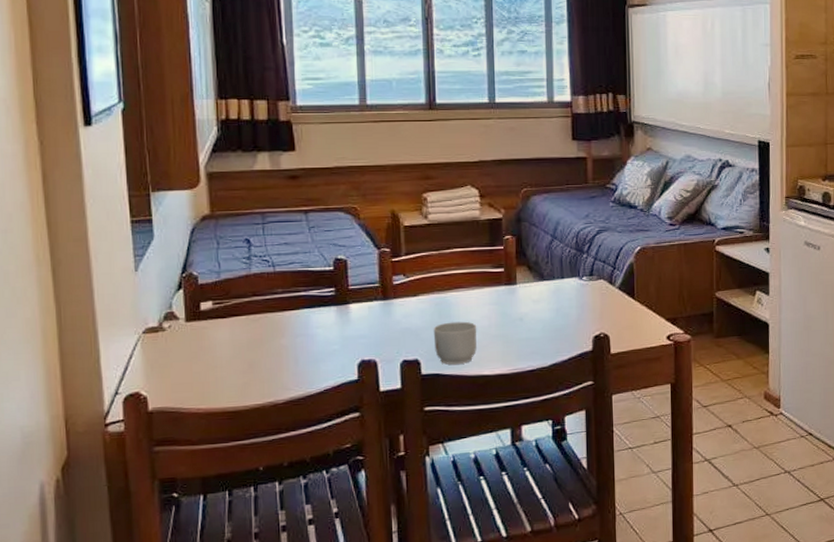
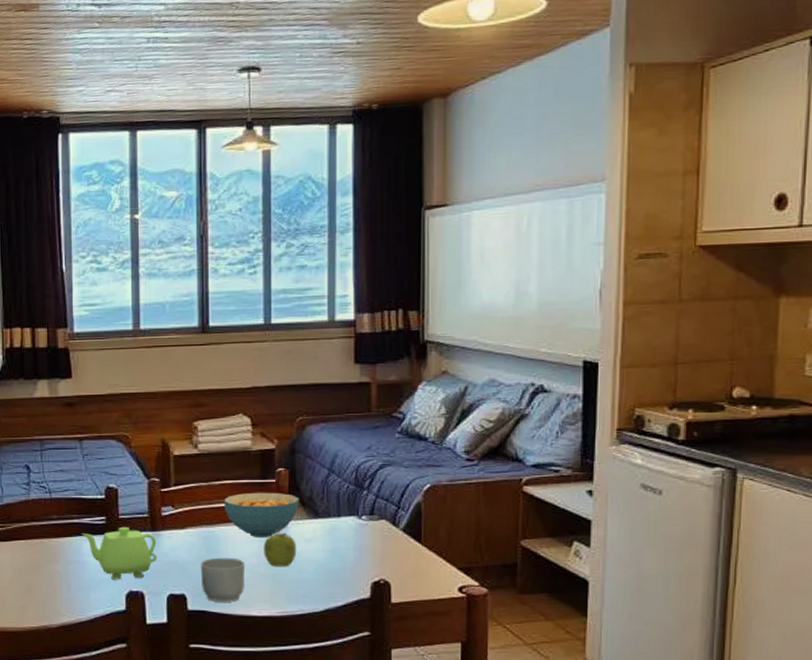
teapot: none [309,296,389,350] -> present [81,526,157,580]
cereal bowl: none [454,258,526,301] -> present [223,492,299,537]
fruit: none [494,295,525,328] -> present [264,532,297,567]

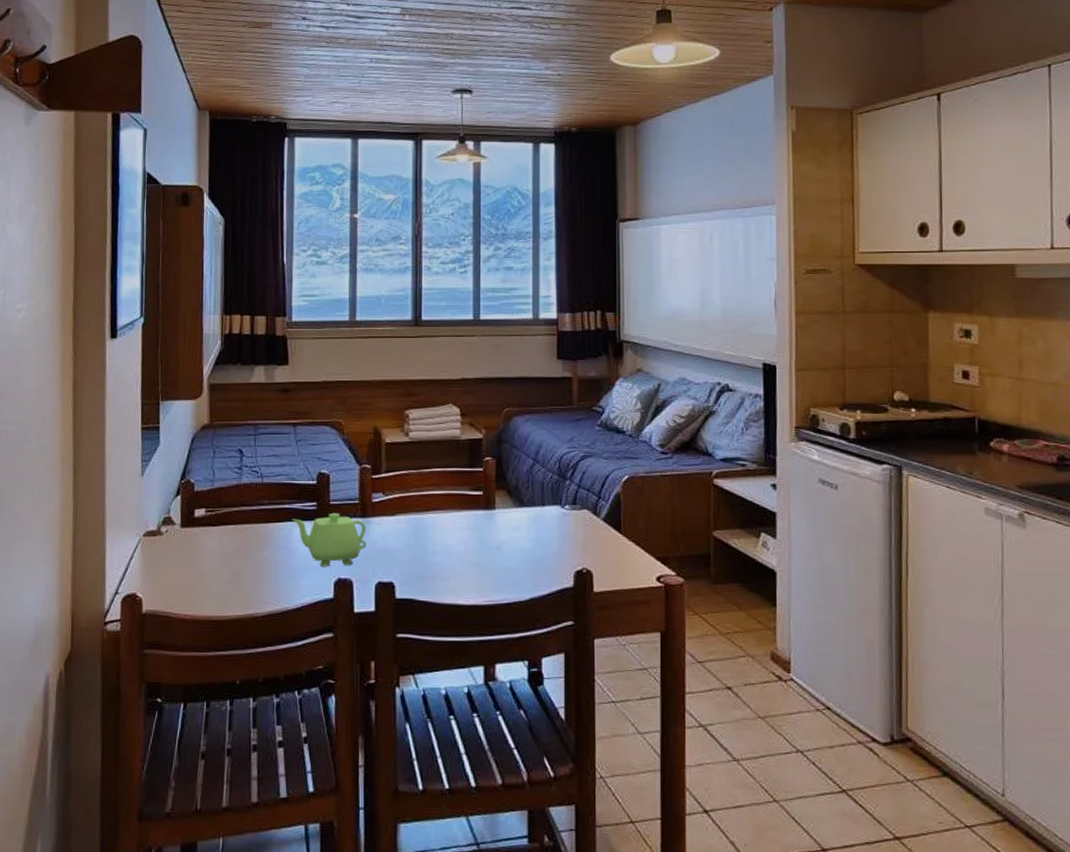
mug: present [200,557,245,603] -> none [409,545,453,591]
cereal bowl: present [223,492,299,537] -> none [432,480,506,525]
fruit: present [264,532,297,567] -> none [471,520,503,555]

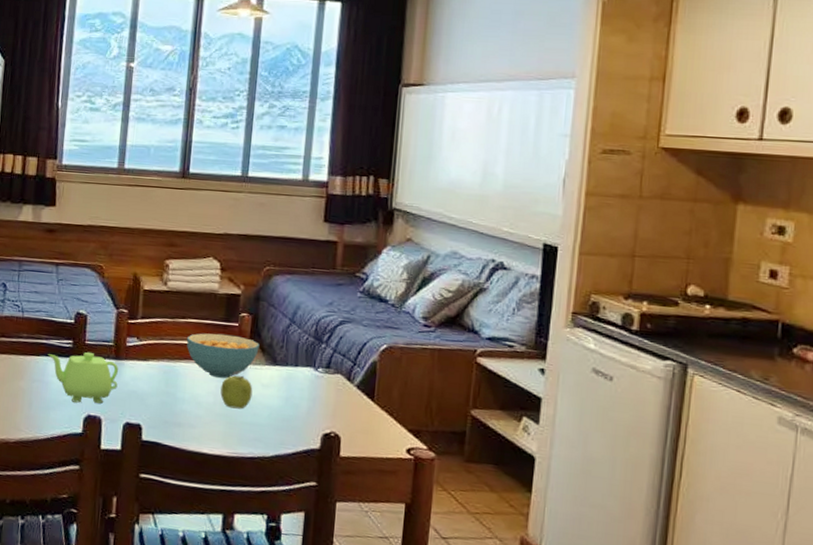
cereal bowl: none [432,480,506,525] -> present [186,333,260,379]
fruit: none [471,520,503,555] -> present [220,375,253,409]

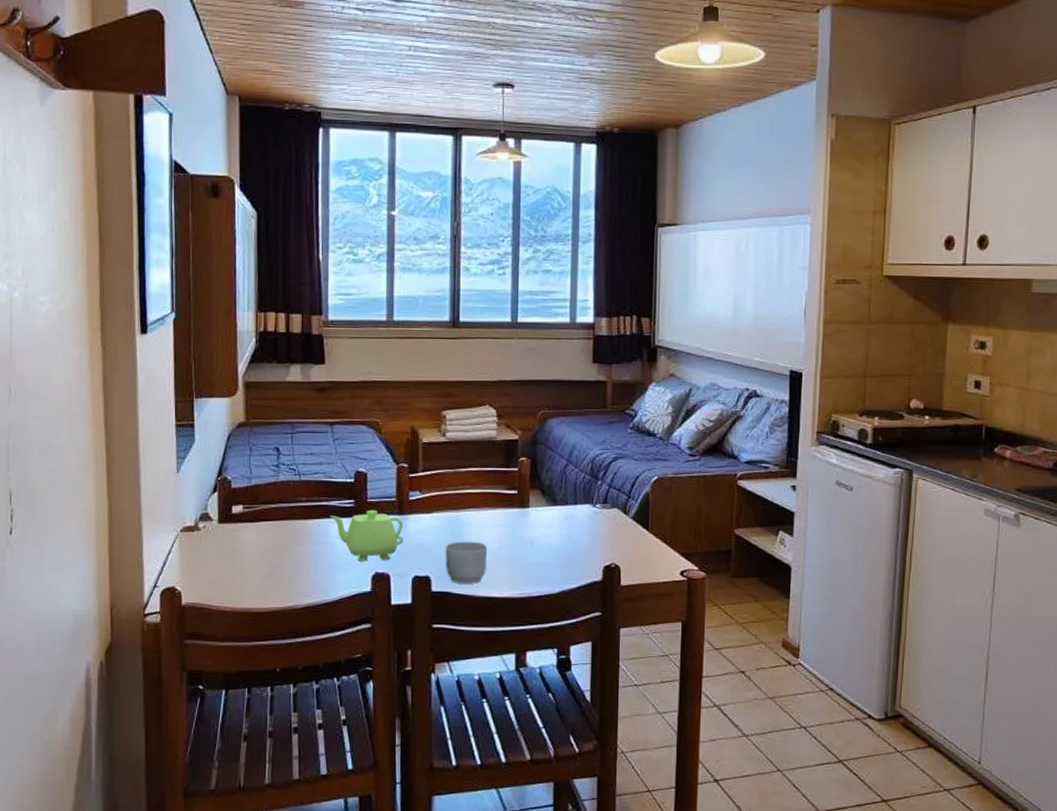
mug: none [157,392,202,437] -> present [445,541,488,585]
cereal bowl: present [186,333,260,379] -> none [468,479,540,523]
fruit: present [220,375,253,409] -> none [505,518,536,551]

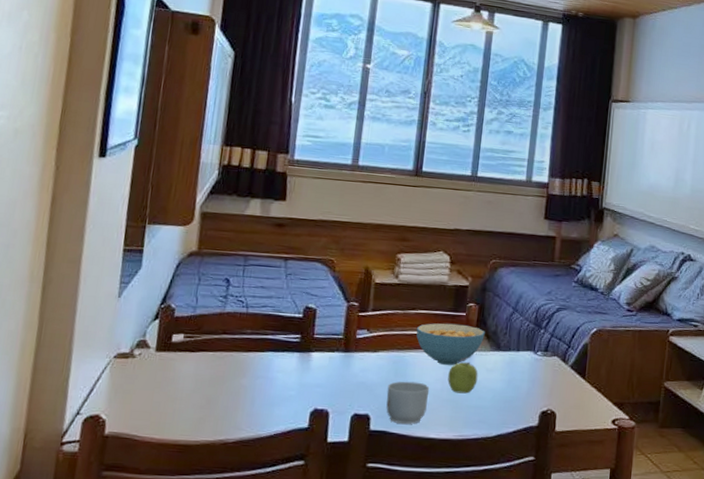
teapot: present [329,509,404,562] -> none [273,345,348,397]
cereal bowl: none [468,479,540,523] -> present [416,323,485,365]
fruit: none [505,518,536,551] -> present [448,362,478,394]

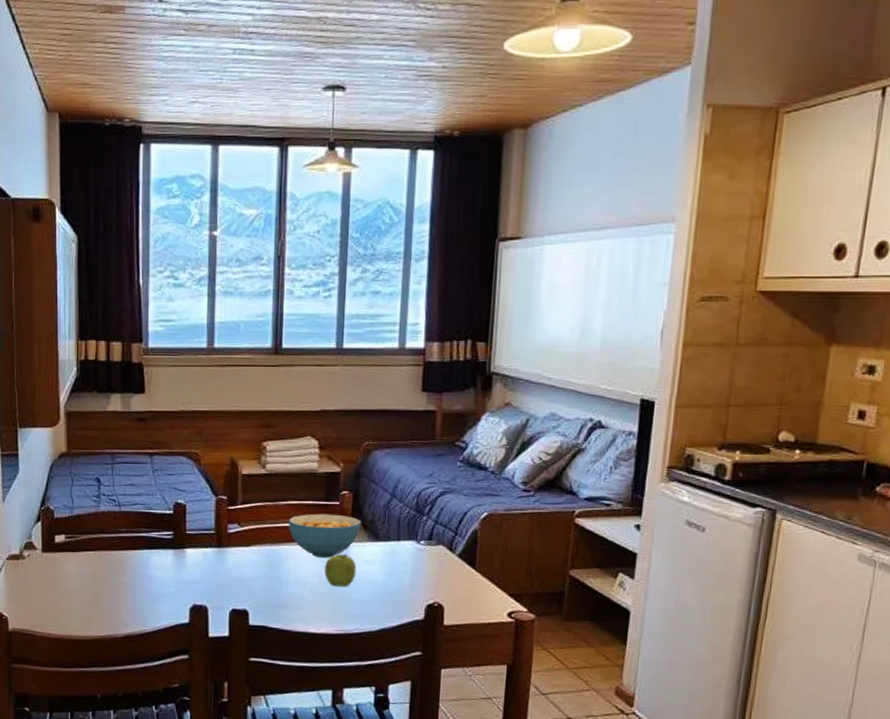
mug: present [386,381,430,425] -> none [263,575,307,620]

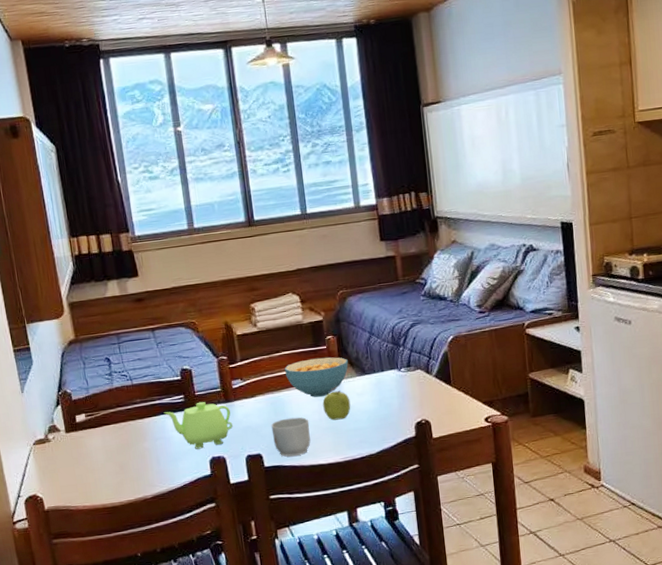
teapot: none [149,542,222,594] -> present [163,401,233,450]
mug: none [263,575,307,620] -> present [271,417,311,457]

